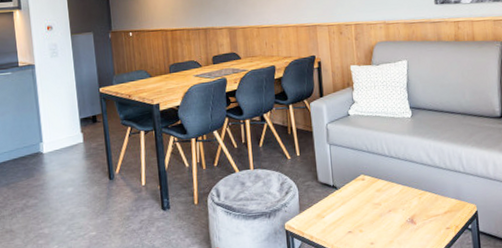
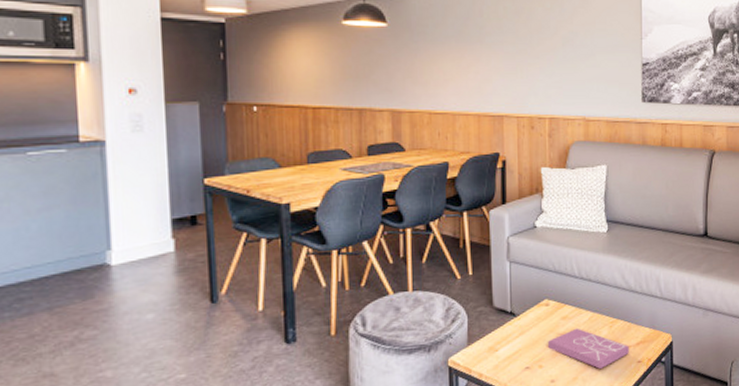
book: none [366,199,438,234] -> present [548,327,629,369]

